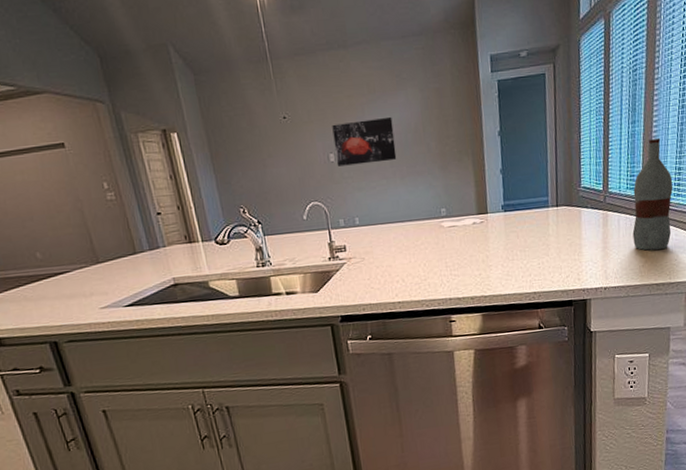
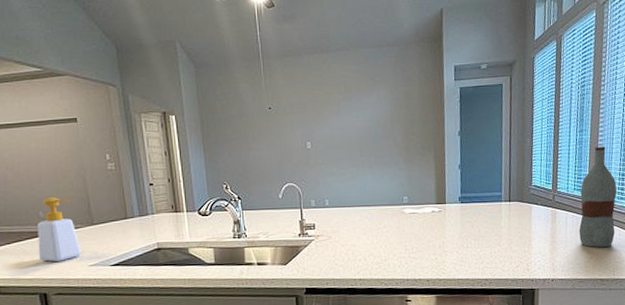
soap bottle: none [36,235,90,307] -> present [38,197,81,262]
wall art: present [332,116,397,166] -> none [311,113,367,153]

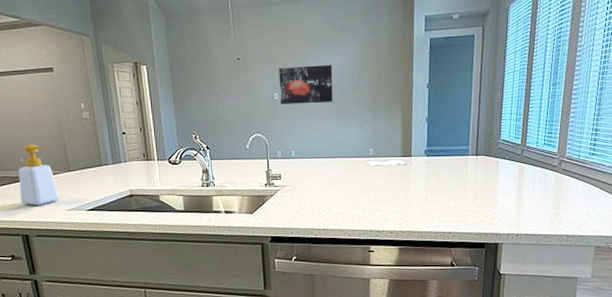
wall art: none [311,113,367,153] -> present [279,64,333,104]
bottle: present [579,147,617,247] -> none [547,101,589,203]

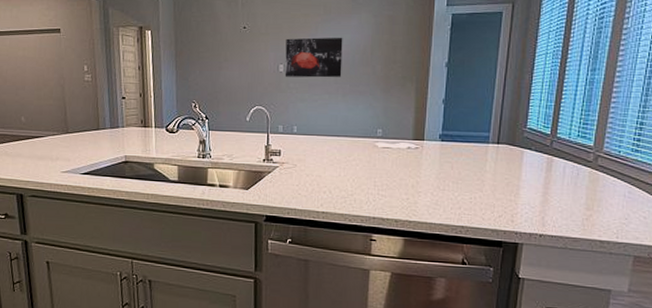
soap bottle: present [19,144,59,205] -> none [18,104,56,165]

